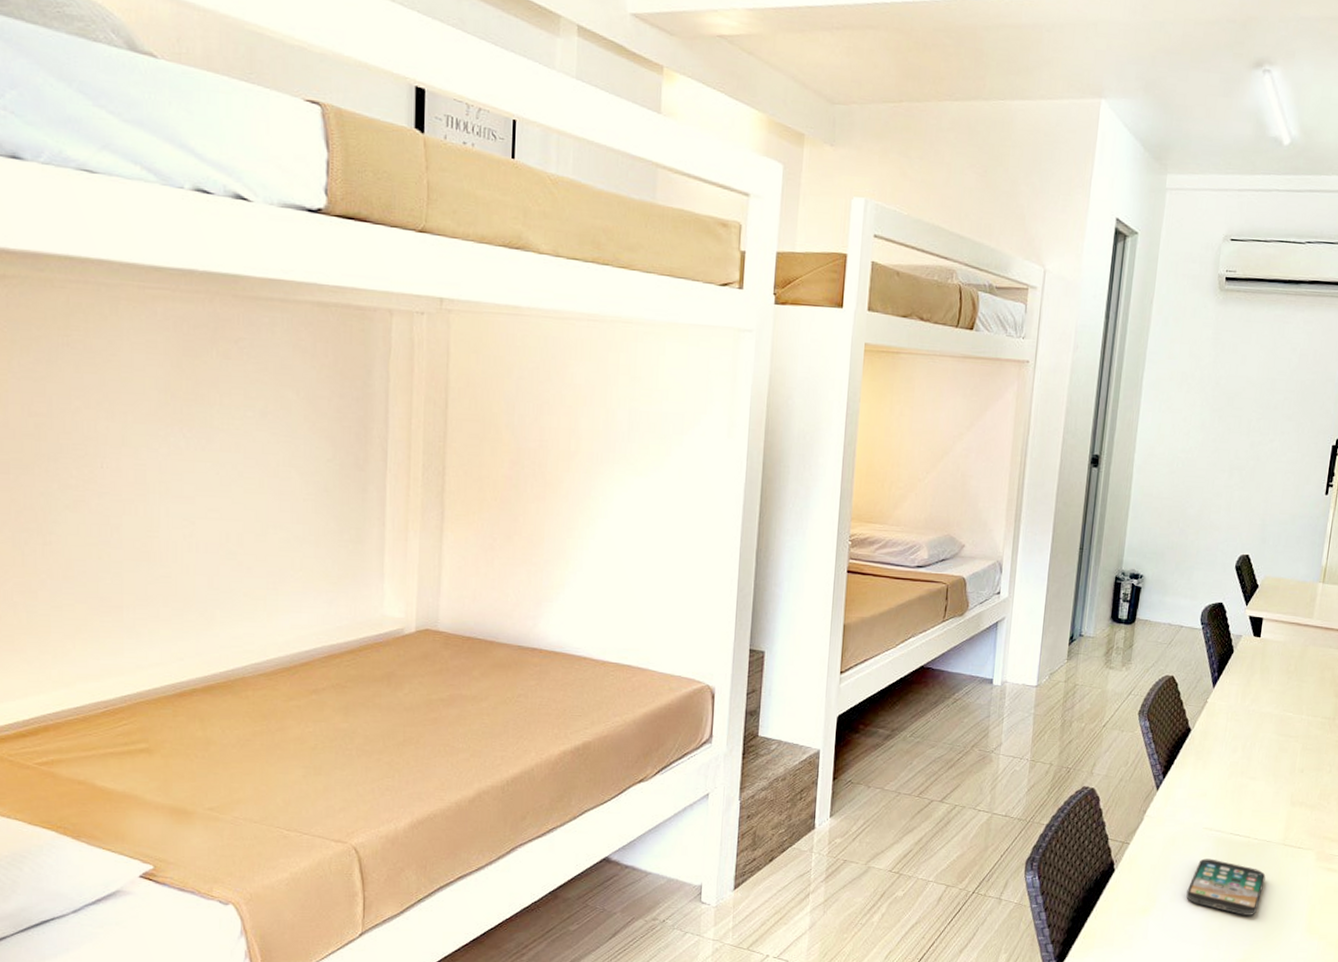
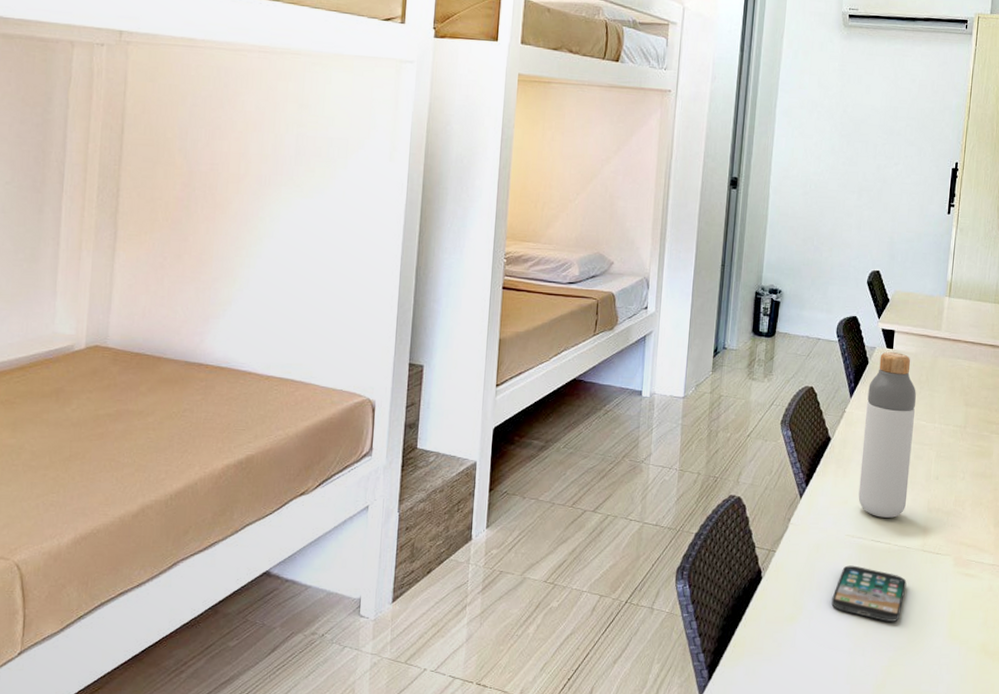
bottle: none [1218,640,1284,811] -> present [858,351,917,518]

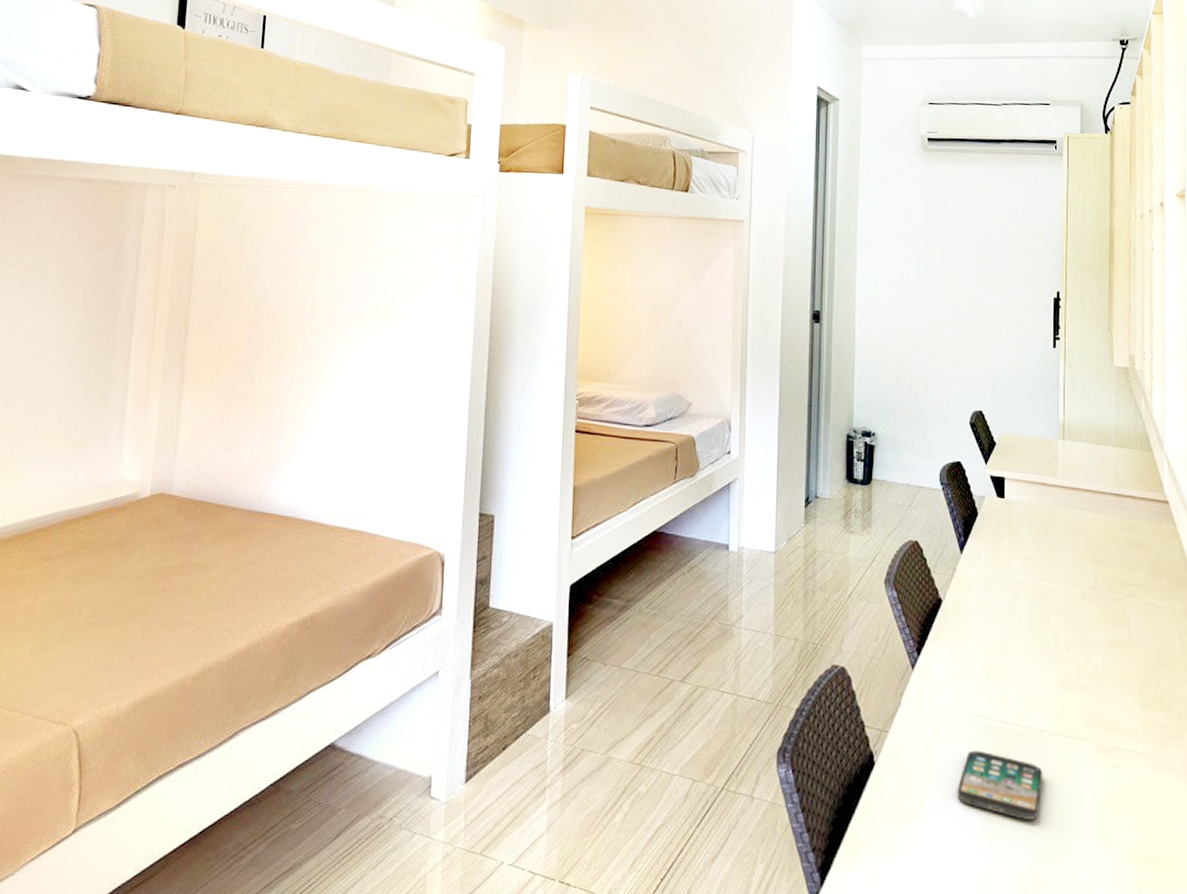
bottle: present [858,351,917,518] -> none [978,501,1036,694]

